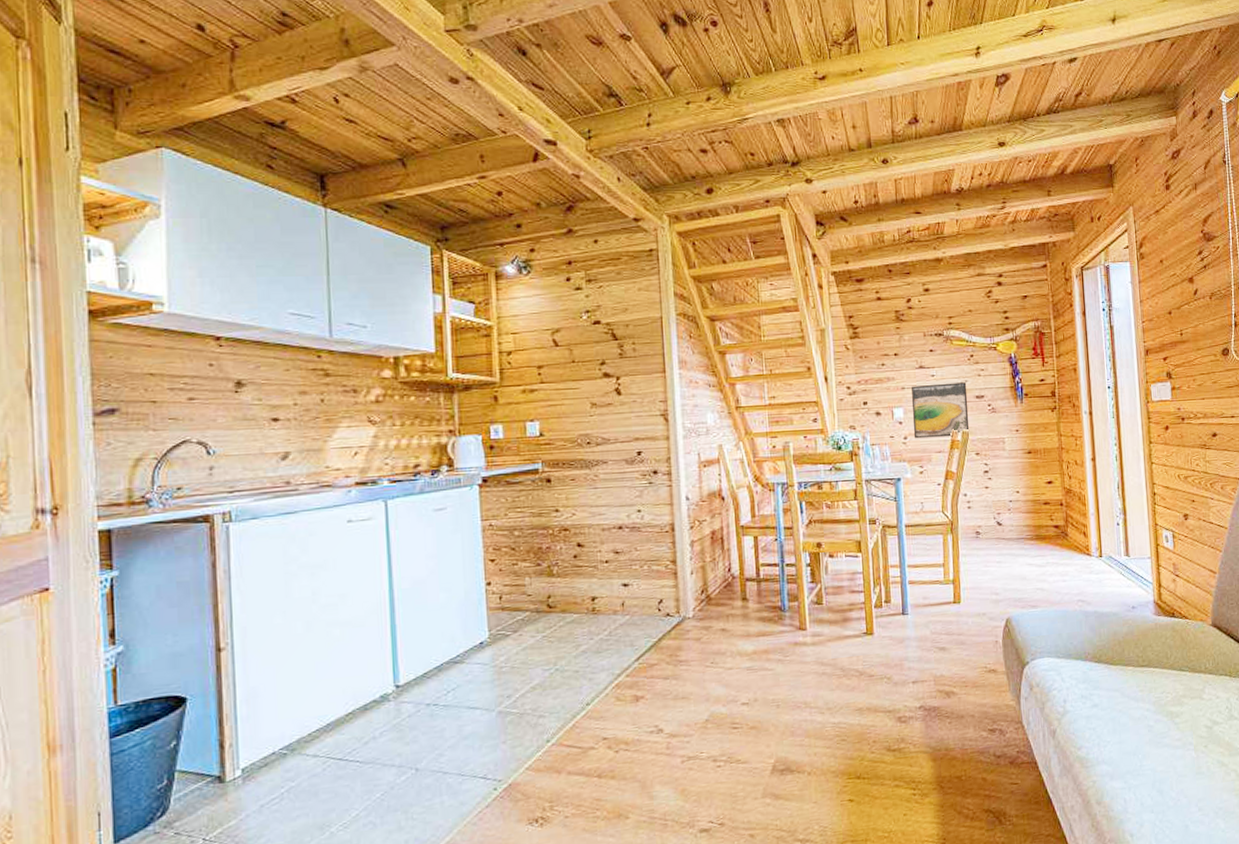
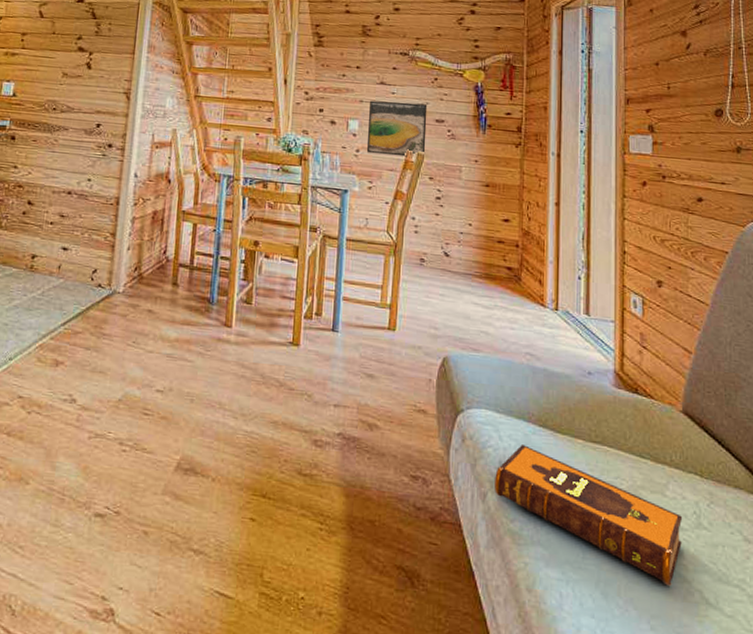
hardback book: none [1061,681,1219,772] -> present [495,445,683,586]

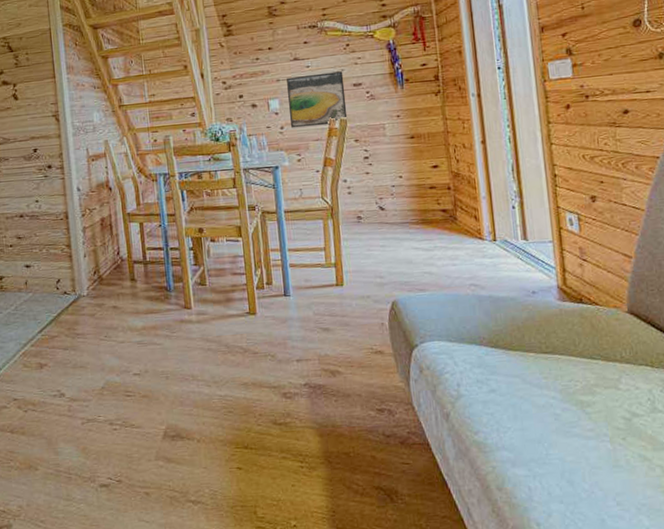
hardback book: present [495,445,683,586] -> none [455,366,639,466]

